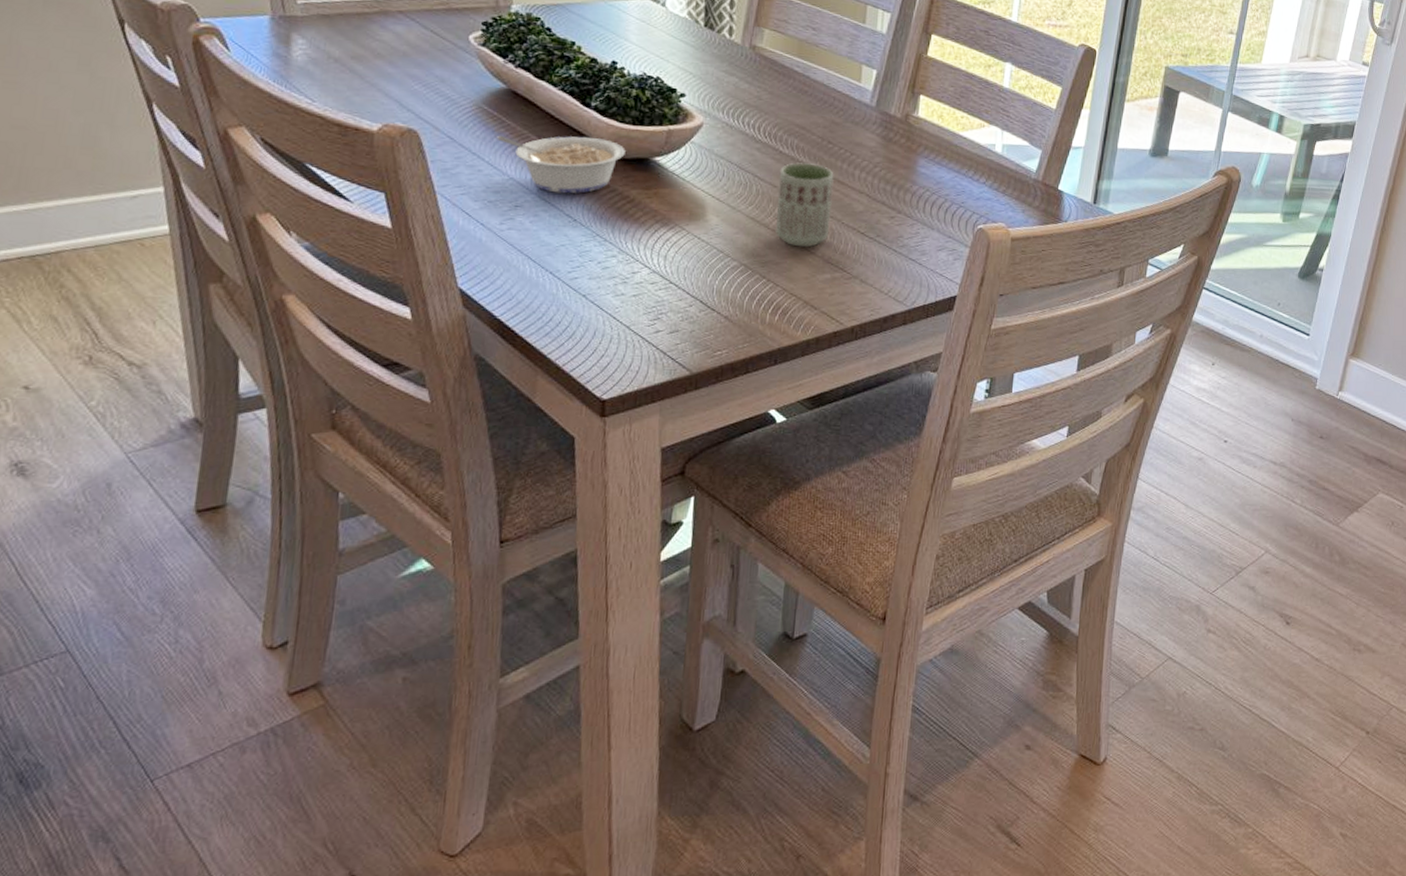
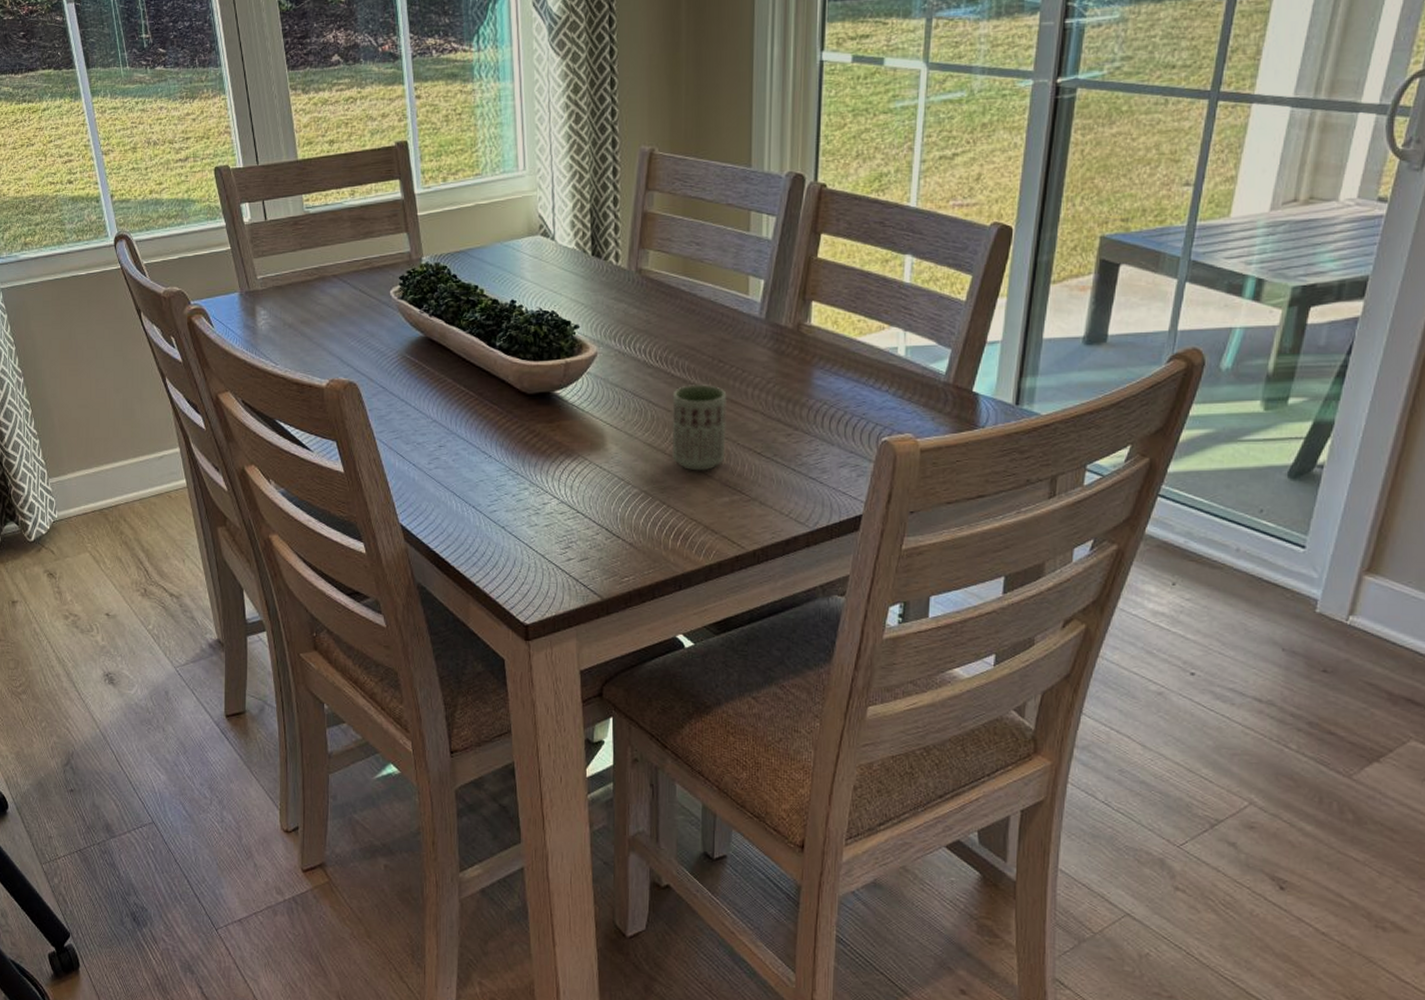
legume: present [497,135,626,194] -> none [420,377,529,432]

